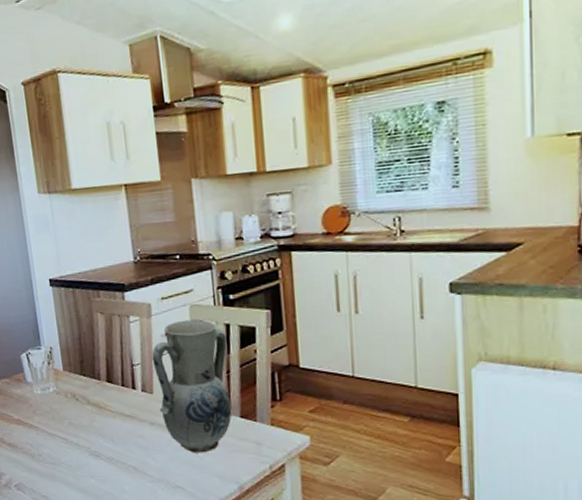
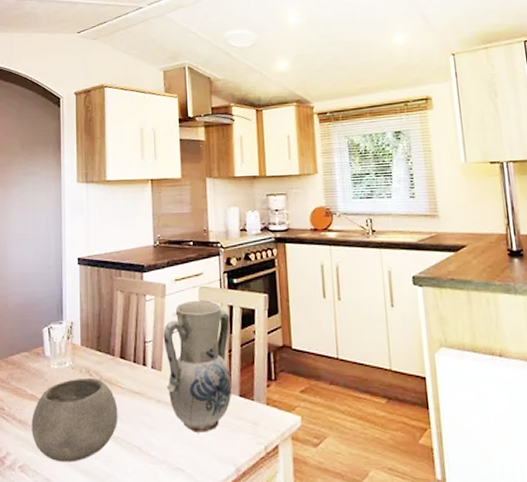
bowl: none [21,402,111,482] -> present [31,377,118,463]

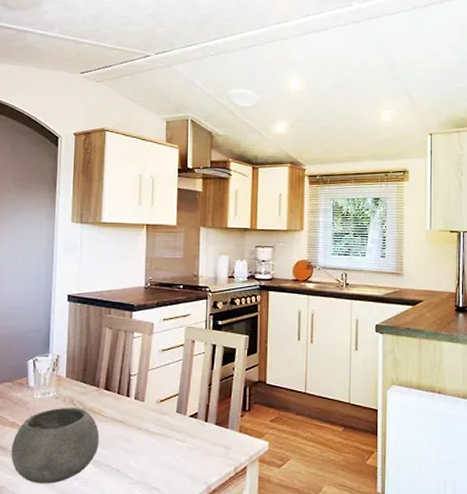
vase: present [163,300,232,433] -> none [148,339,212,456]

